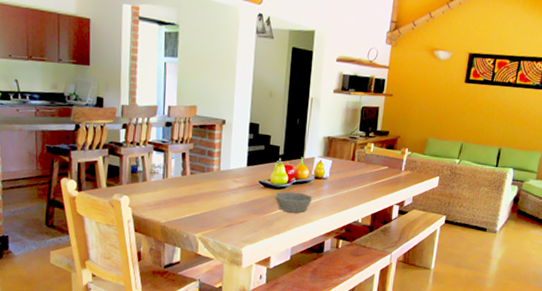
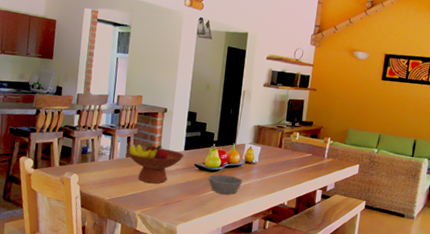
fruit bowl: none [181,159,247,203] -> present [126,143,184,183]

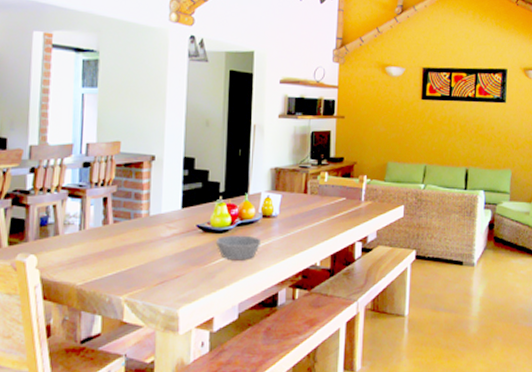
fruit bowl: present [126,143,184,183] -> none [102,203,182,256]

